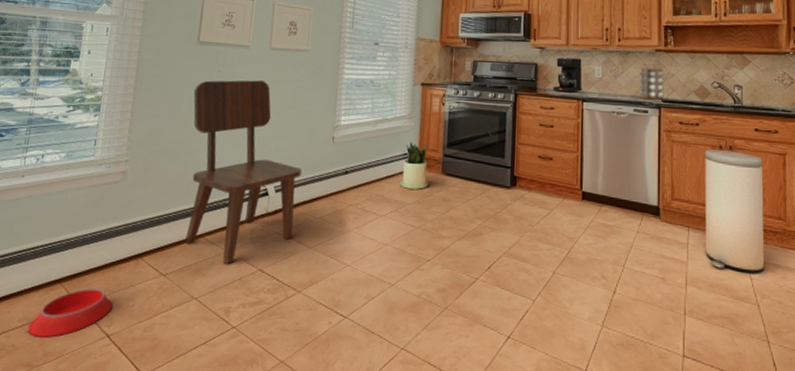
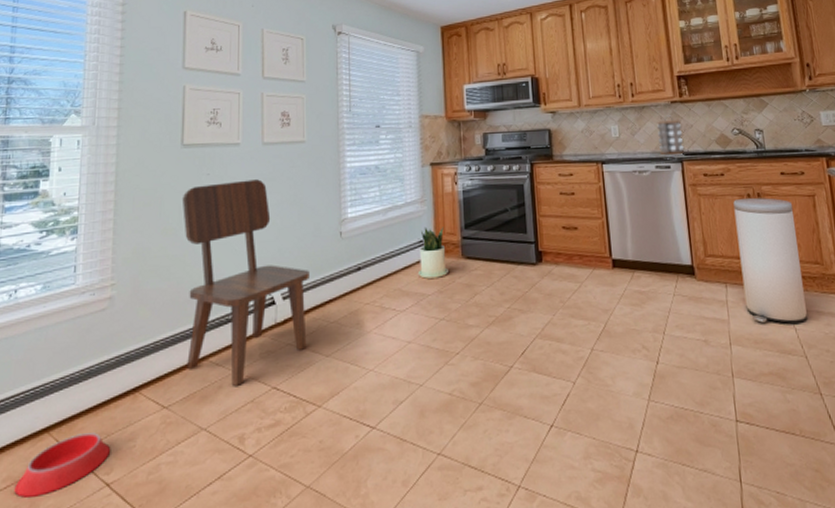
coffee maker: present [553,57,582,93] -> none [570,119,601,157]

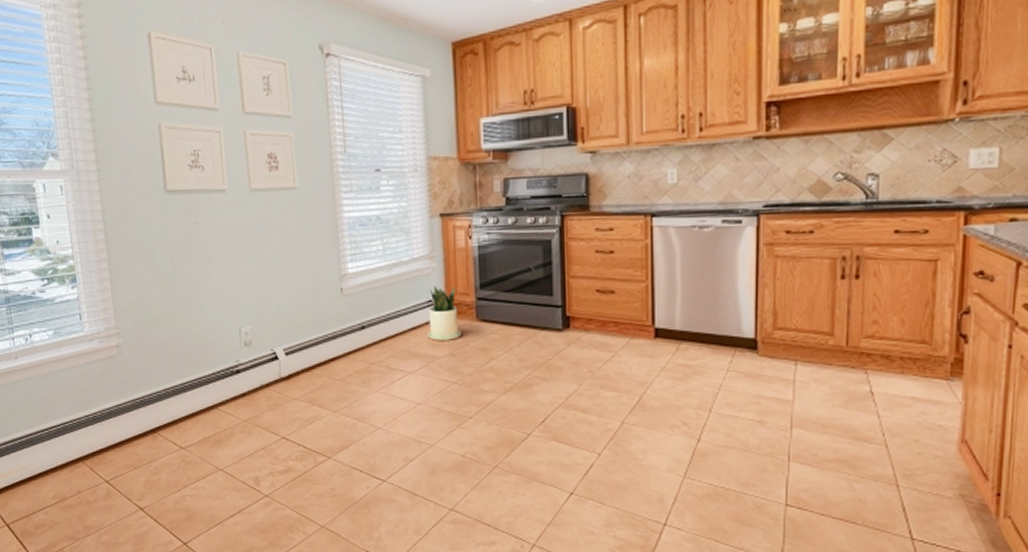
pet bowl: present [14,433,110,498] -> none [62,465,139,513]
dining chair: present [182,179,309,387] -> none [172,230,313,435]
spice rack: present [657,115,685,156] -> none [730,155,765,208]
pedal bin: present [733,197,807,325] -> none [818,261,904,411]

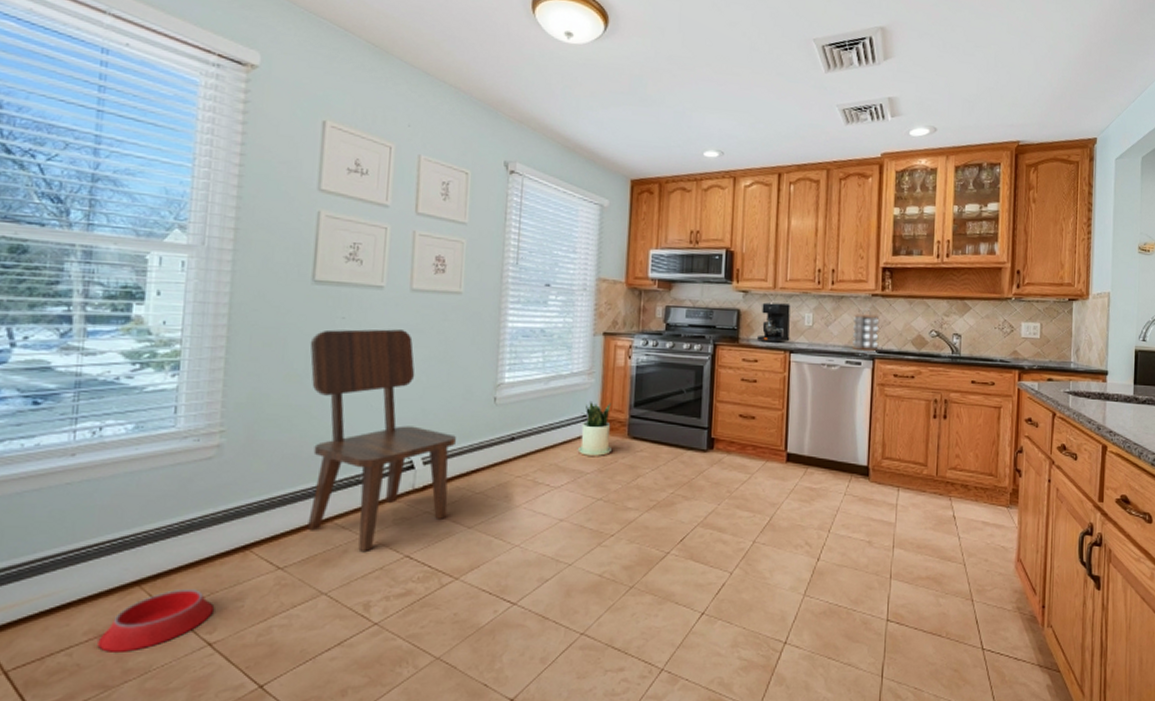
pet bowl: none [62,465,139,513] -> present [97,590,214,652]
dining chair: none [172,230,313,435] -> present [308,329,456,553]
coffee maker: none [611,160,651,207] -> present [757,302,791,343]
spice rack: none [730,155,765,208] -> present [852,308,880,353]

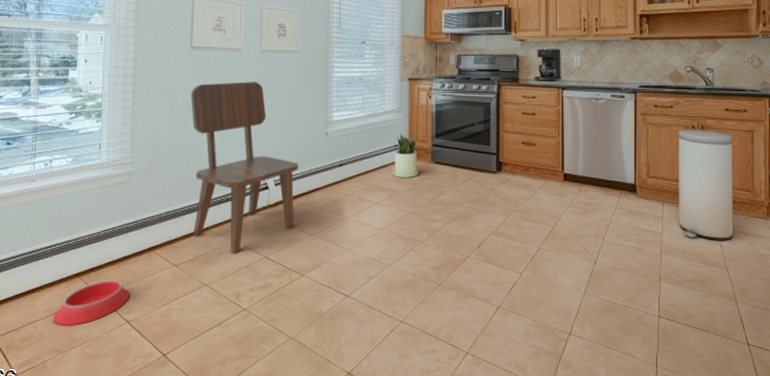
spice rack: present [852,308,880,353] -> none [616,50,639,88]
pedal bin: none [914,403,978,533] -> present [678,129,733,242]

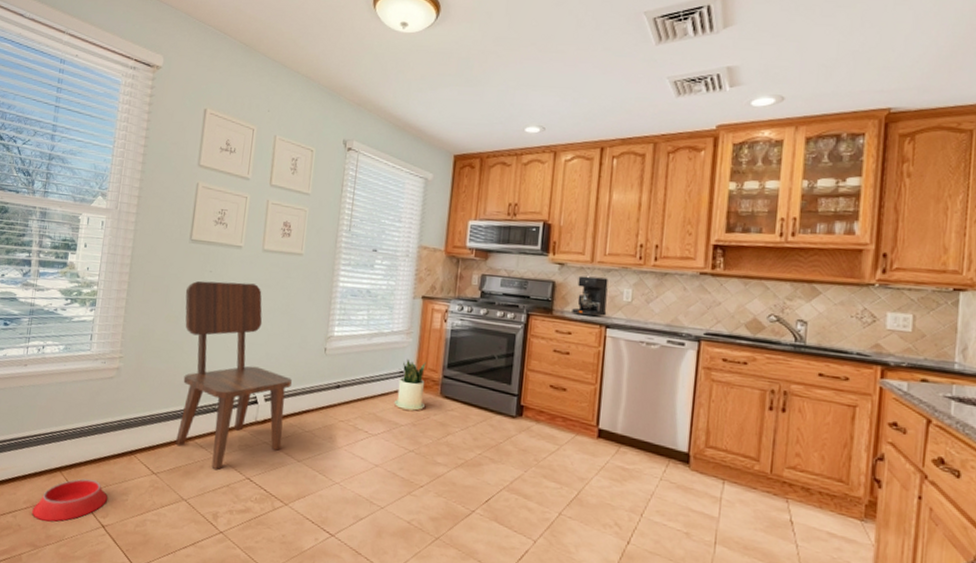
pedal bin: present [678,129,733,242] -> none [742,393,826,542]

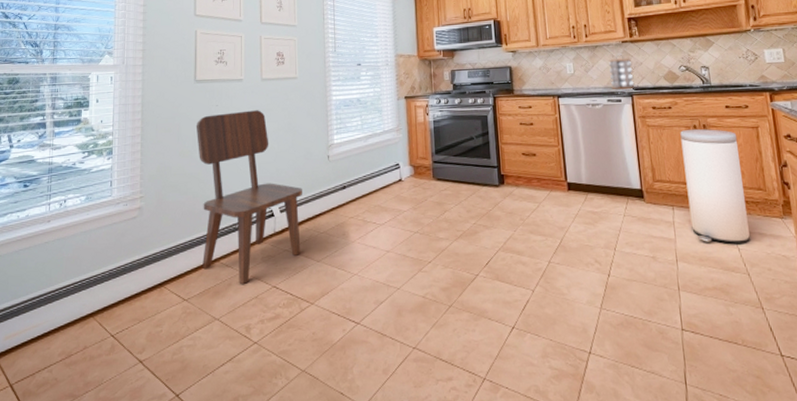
pet bowl: present [32,478,107,522] -> none [68,319,142,369]
planter: present [393,358,426,411] -> none [394,152,422,197]
coffee maker: present [572,275,609,317] -> none [529,57,557,91]
spice rack: none [675,287,709,334] -> present [609,54,635,91]
pedal bin: none [742,393,826,542] -> present [680,128,750,245]

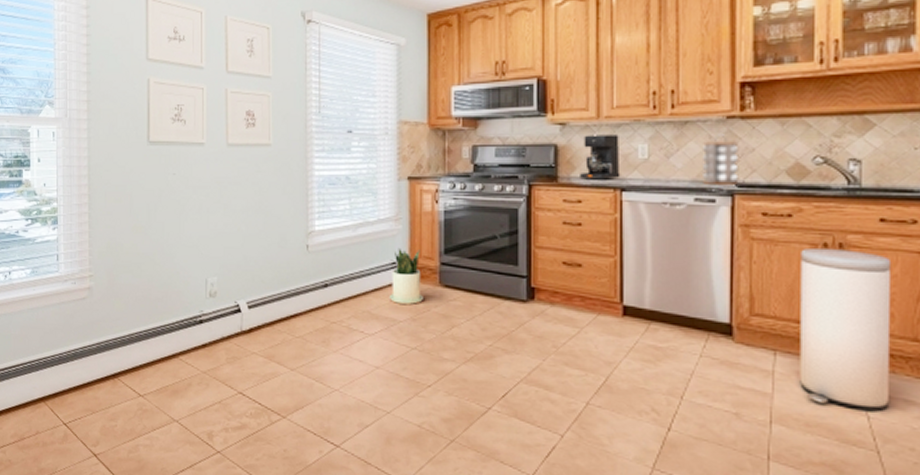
dining chair: present [195,110,302,285] -> none [150,182,275,387]
planter: none [394,152,422,197] -> present [388,247,425,304]
coffee maker: none [529,57,557,91] -> present [580,135,621,180]

